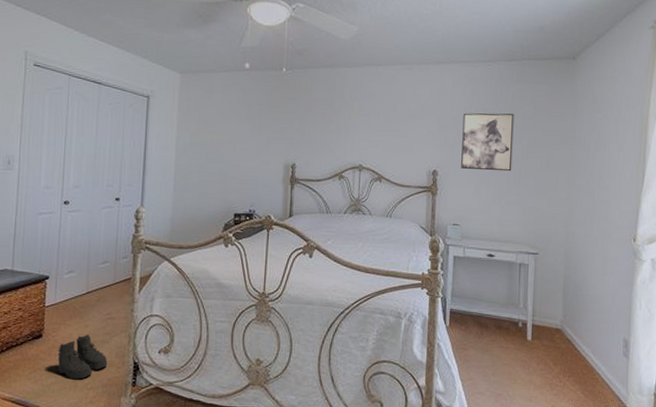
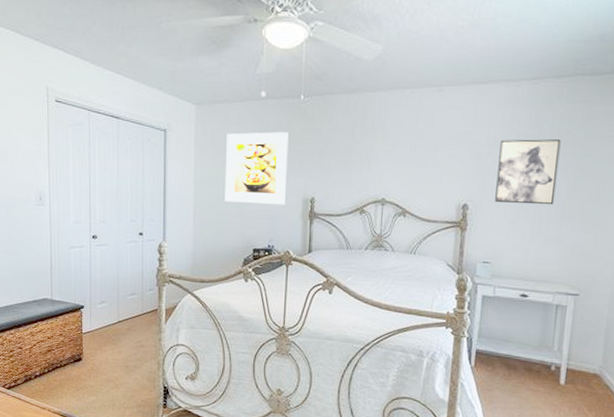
boots: present [57,334,108,380] -> none [96,359,141,400]
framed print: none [206,101,271,171] -> present [225,132,289,205]

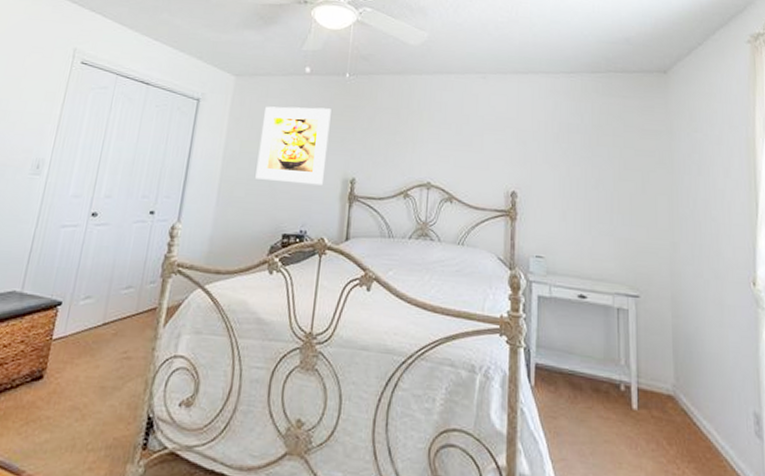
wall art: present [495,139,561,205] -> none [544,127,602,196]

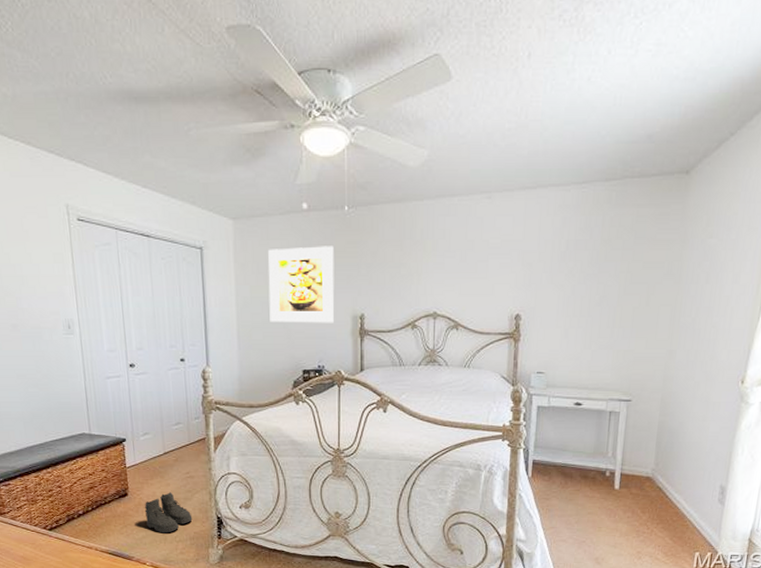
boots: none [55,377,117,438] -> present [144,492,193,533]

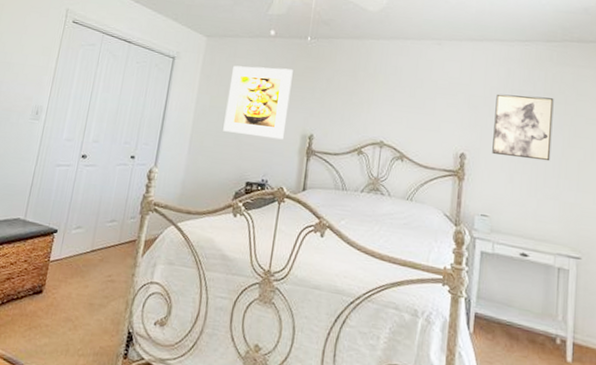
boots: present [144,492,193,533] -> none [52,295,103,344]
wall art: none [547,245,611,312] -> present [492,94,554,162]

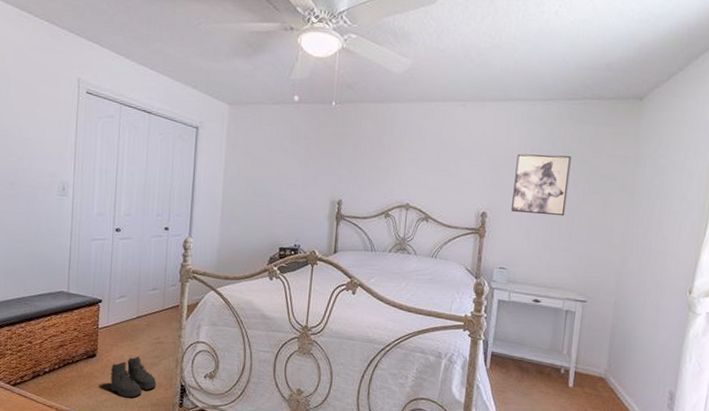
boots: none [52,295,103,344] -> present [110,356,157,398]
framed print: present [223,65,293,140] -> none [253,134,319,206]

